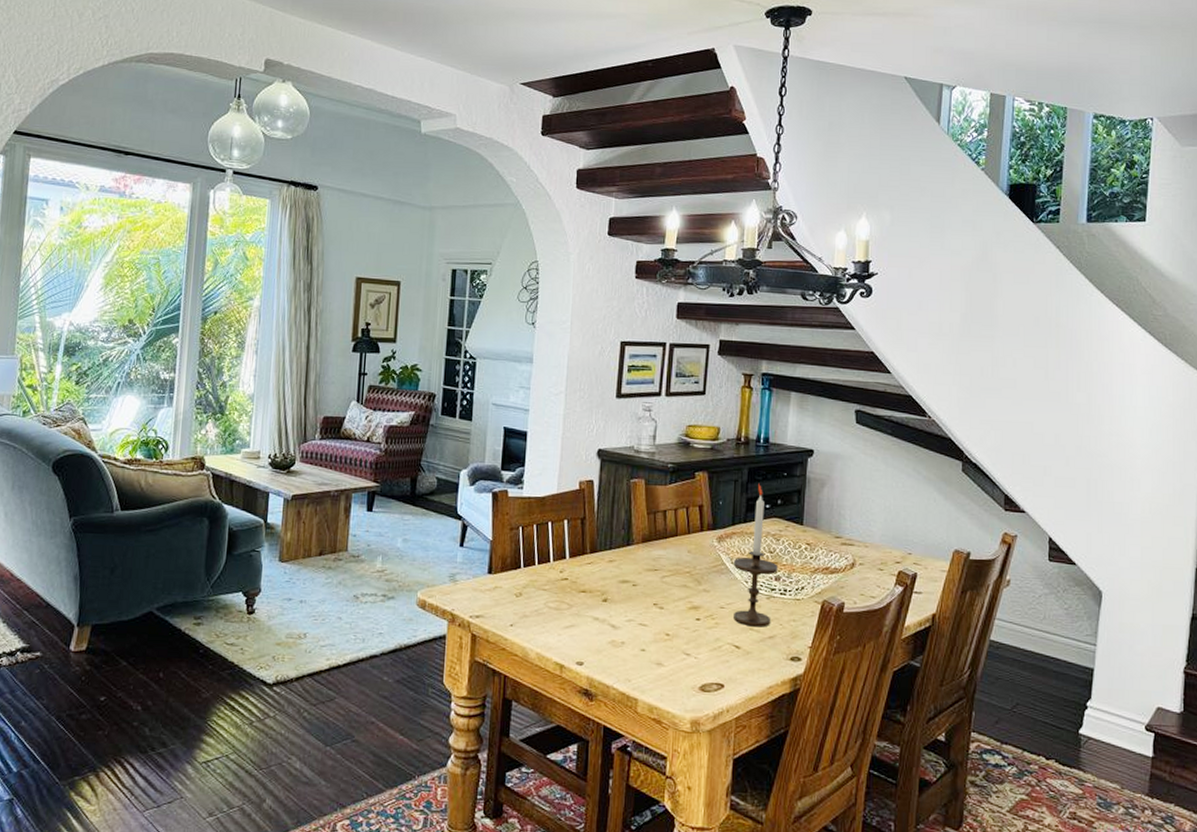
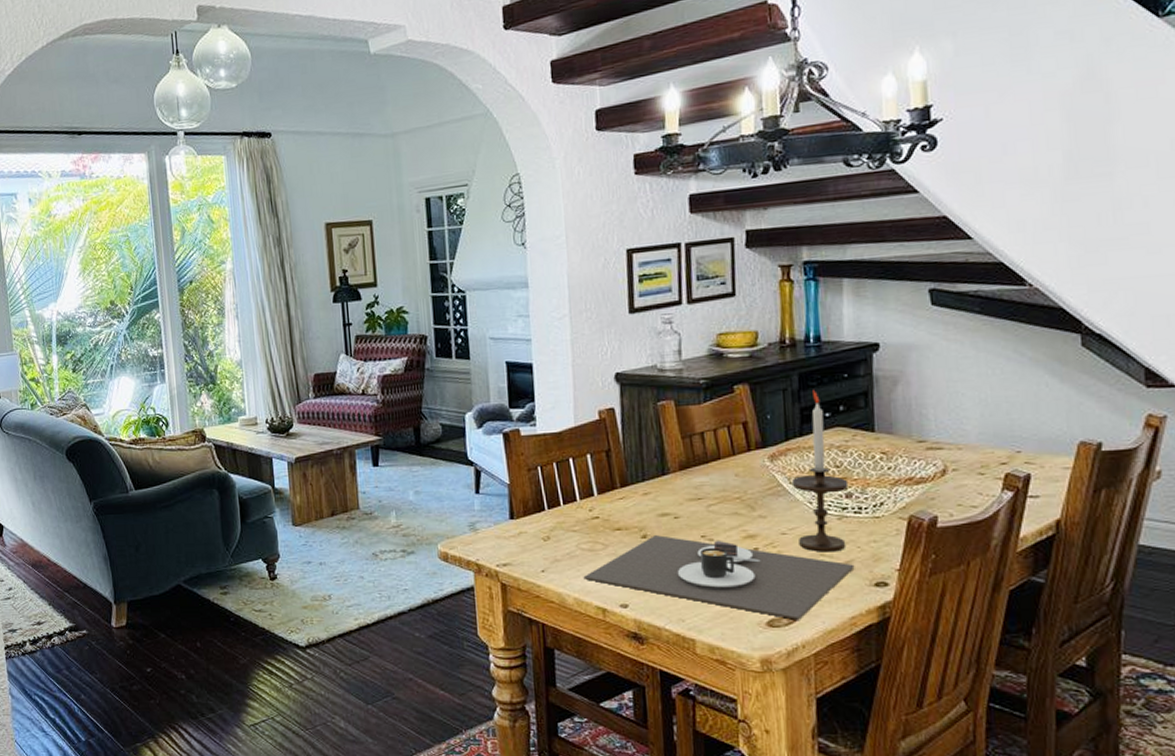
place setting: none [547,600,776,686] -> present [583,535,855,620]

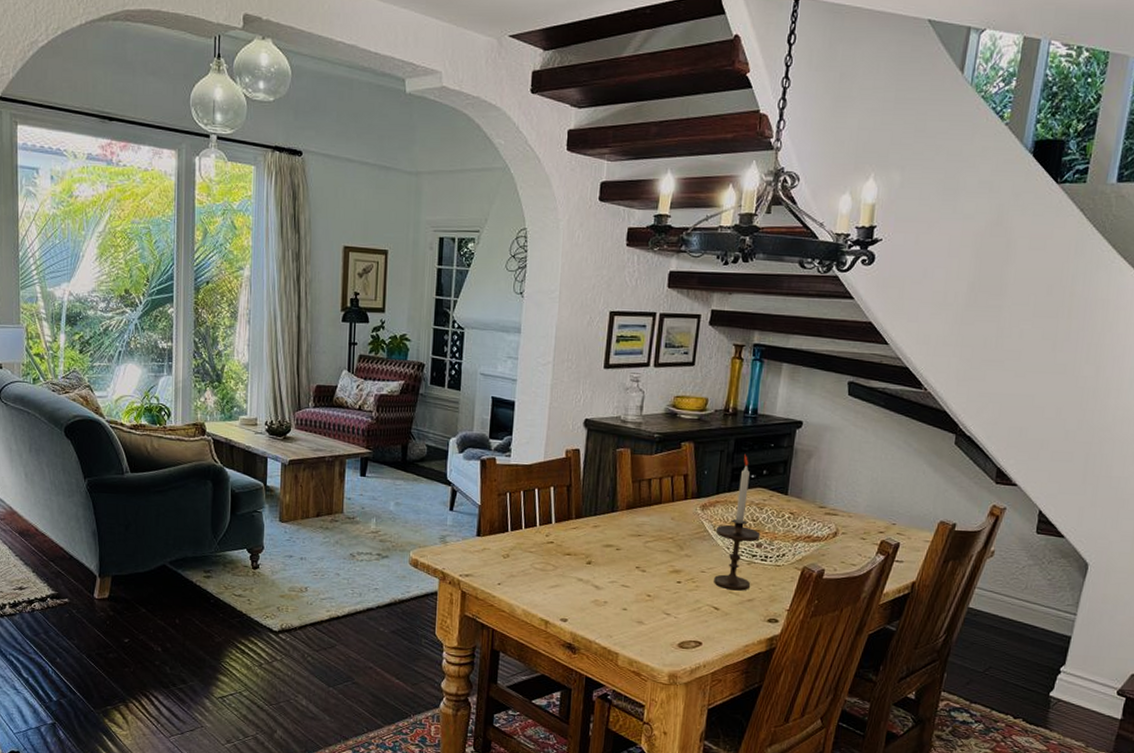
place setting: present [583,535,855,620] -> none [533,563,755,644]

